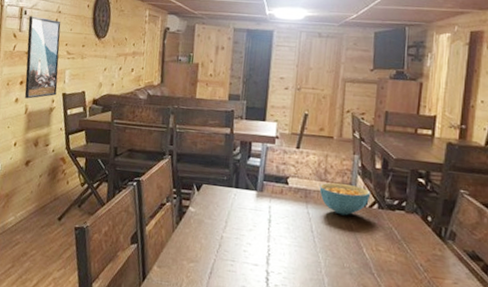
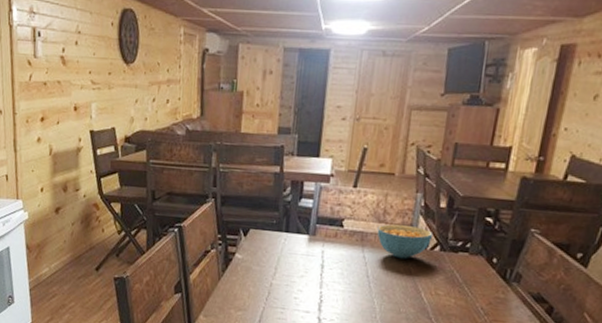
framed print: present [24,16,61,99] -> none [43,38,84,138]

